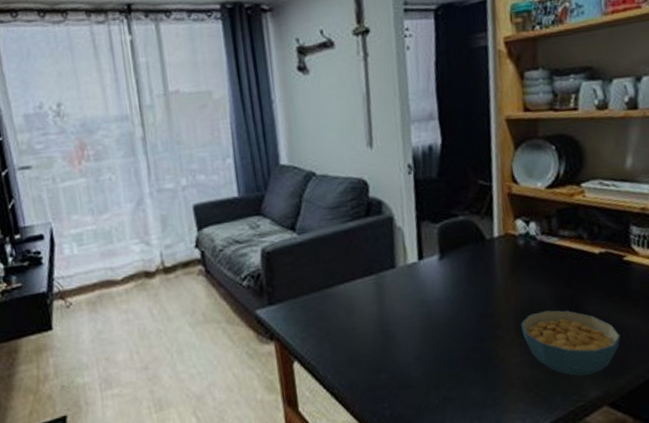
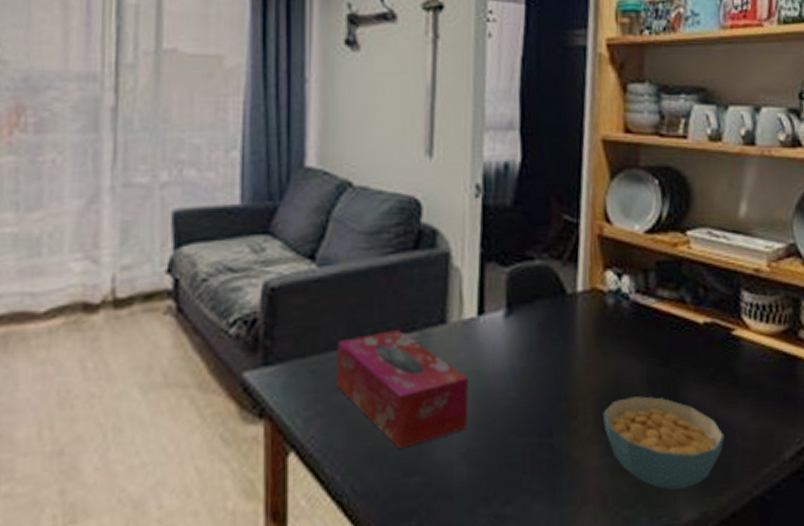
tissue box: none [318,275,418,356] -> present [337,330,469,449]

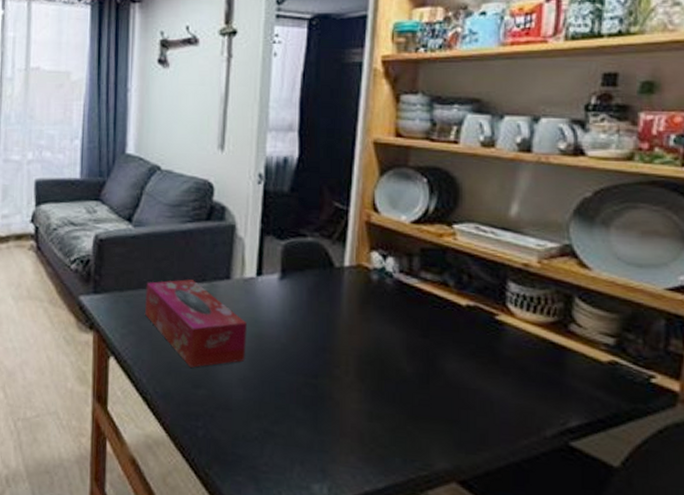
cereal bowl: present [603,396,725,490] -> none [363,358,482,442]

